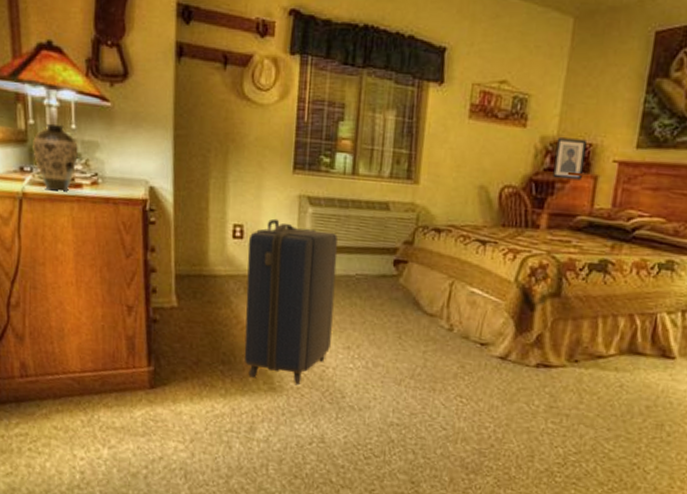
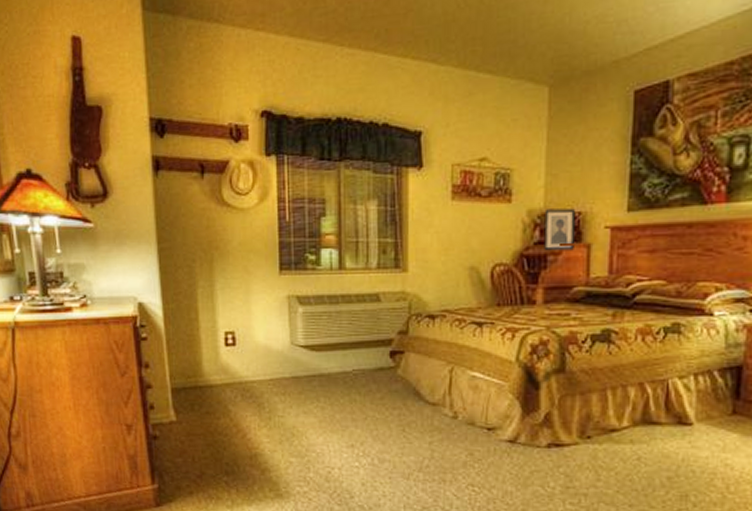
decorative vase: present [33,124,78,192] -> none [20,251,65,317]
suitcase: present [244,218,339,384] -> none [241,322,334,488]

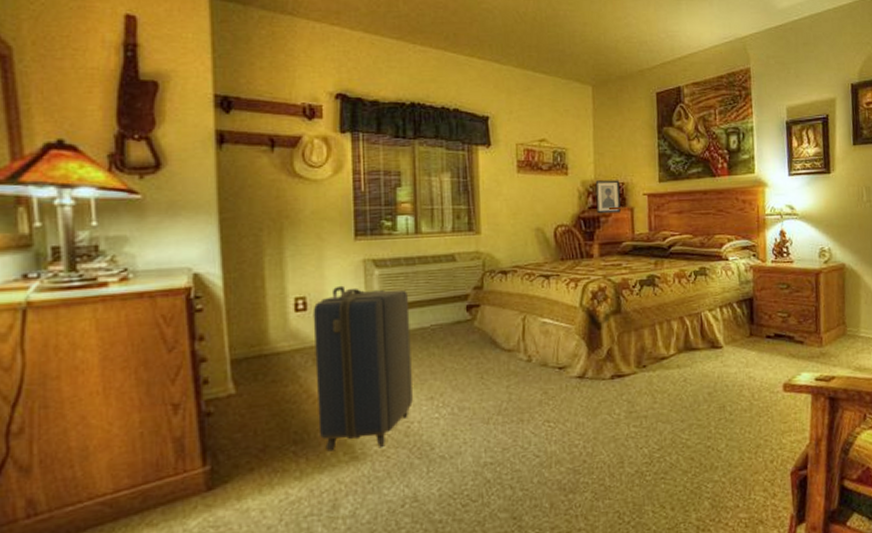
suitcase: none [241,322,334,488] -> present [313,285,413,452]

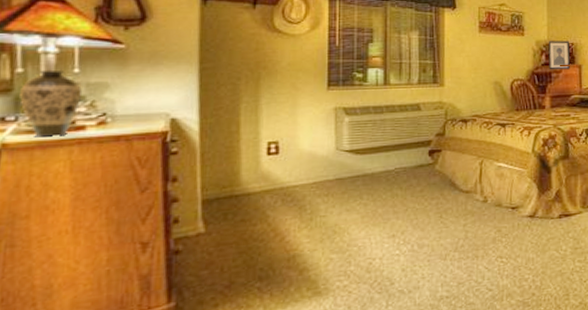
decorative vase: none [40,224,101,295] -> present [20,71,81,137]
suitcase: present [313,285,413,452] -> none [284,131,376,287]

